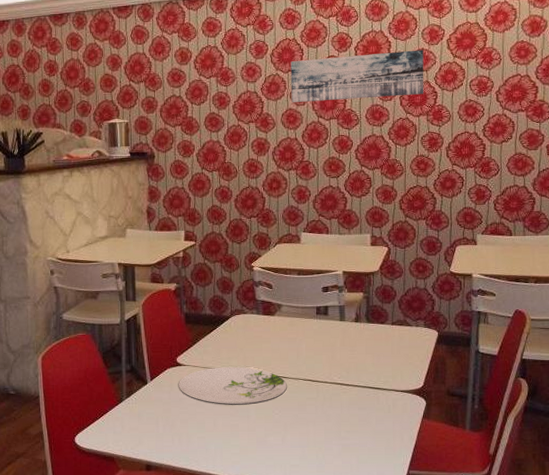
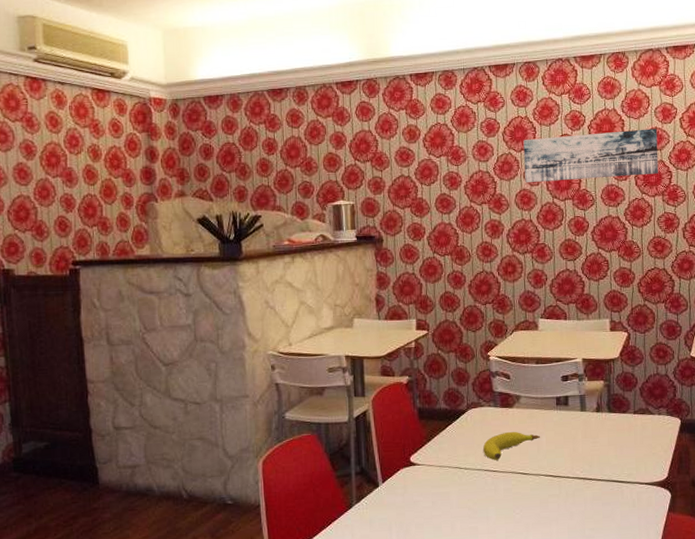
plate: present [178,366,288,406] -> none [412,464,529,507]
fruit: none [245,337,300,364] -> present [483,431,540,460]

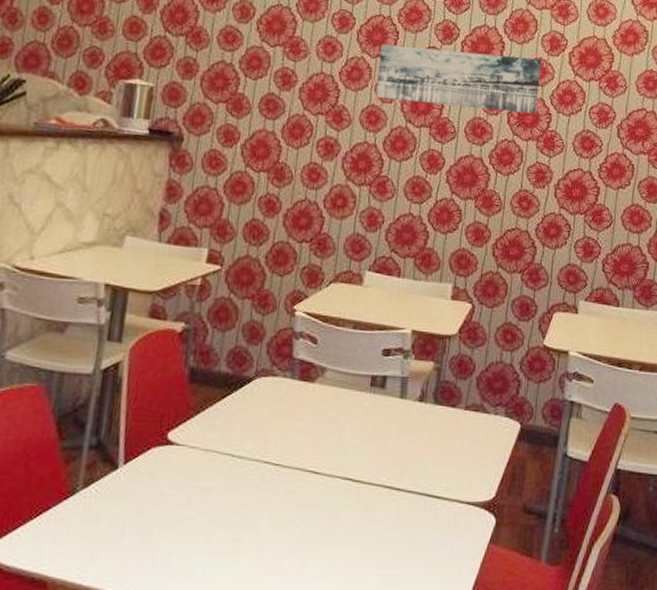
fruit: present [483,431,540,460] -> none [267,413,343,451]

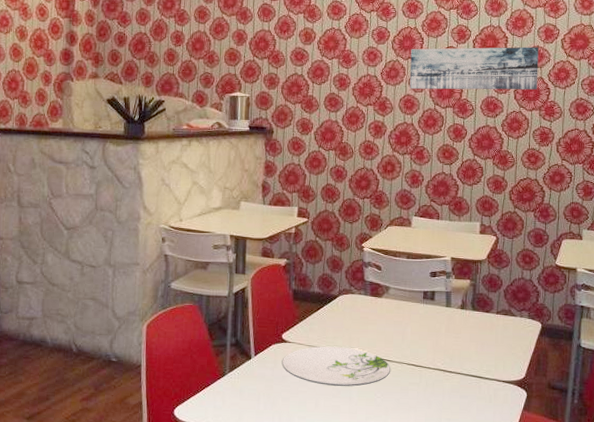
plate: none [163,450,319,511] -> present [282,346,391,387]

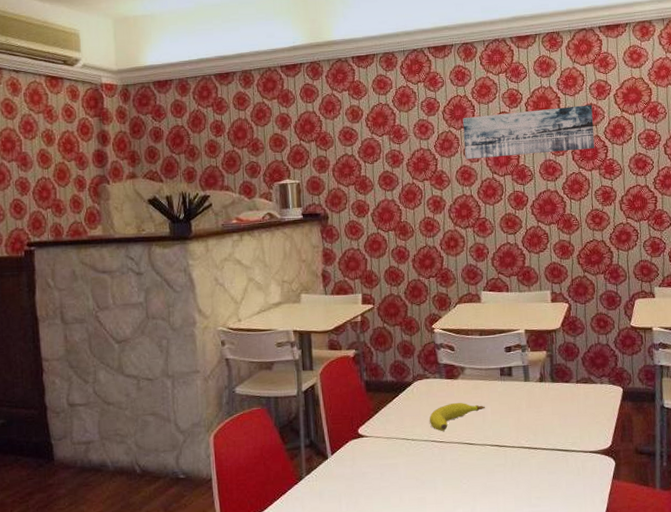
plate: present [282,346,391,387] -> none [360,435,475,478]
fruit: none [351,319,405,345] -> present [430,402,485,431]

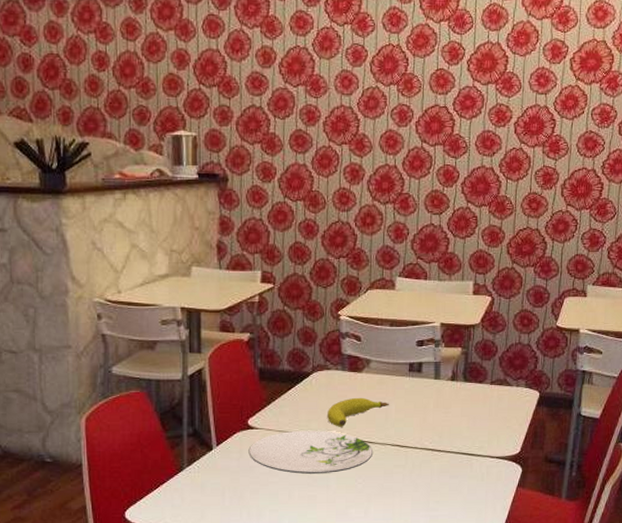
plate: none [360,435,475,478] -> present [248,430,374,475]
wall art: present [462,105,595,160] -> none [392,68,544,124]

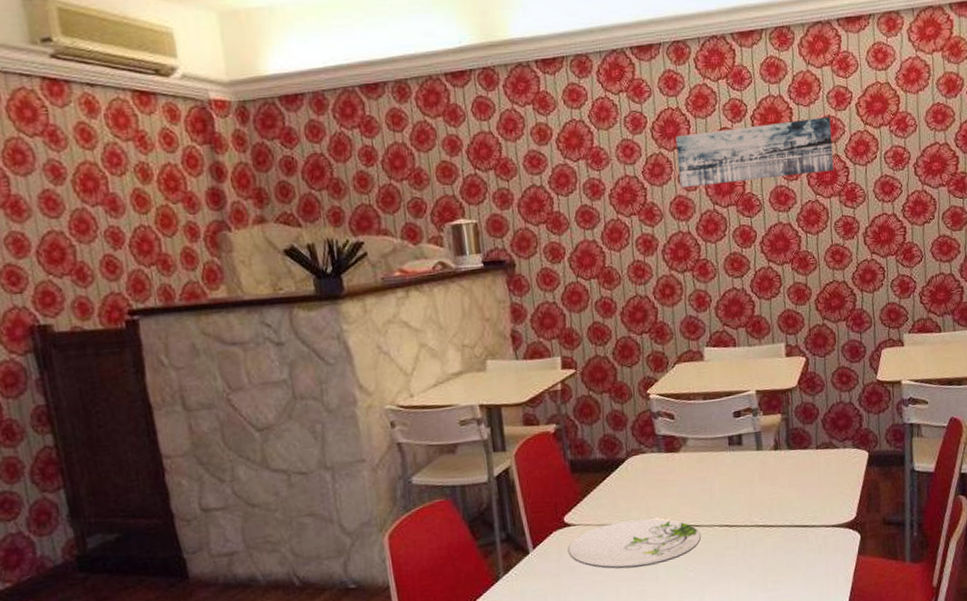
fruit: present [328,397,389,427] -> none [647,478,712,514]
wall art: none [392,68,544,124] -> present [675,117,834,189]

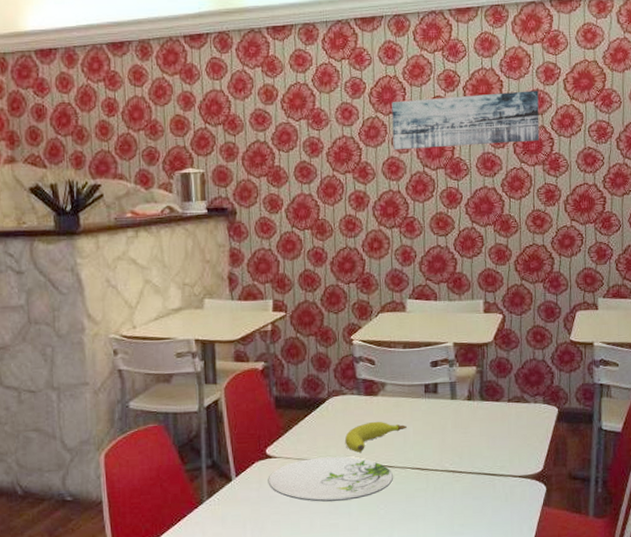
fruit: none [647,478,712,514] -> present [345,421,407,453]

